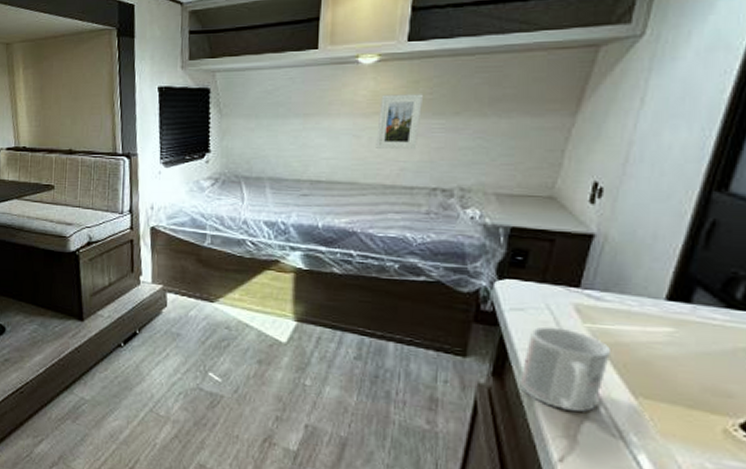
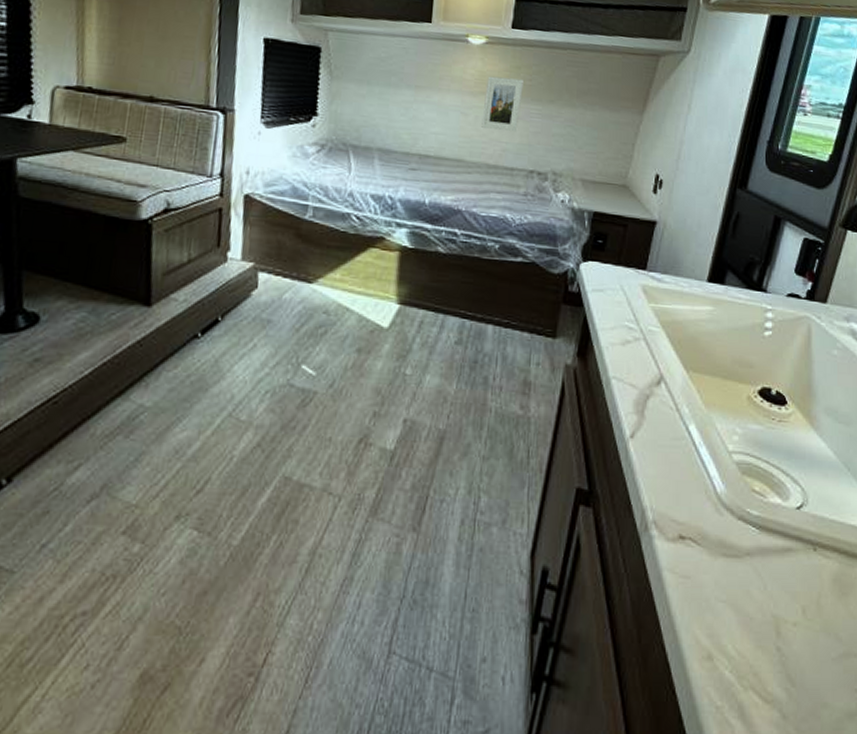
mug: present [518,326,610,413] -> none [598,306,668,389]

